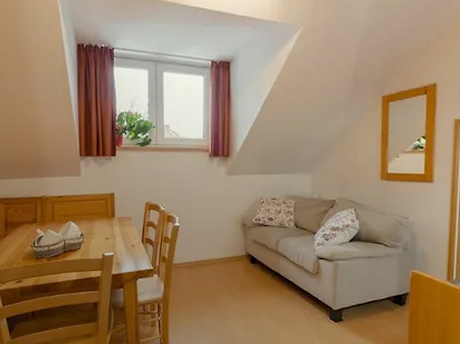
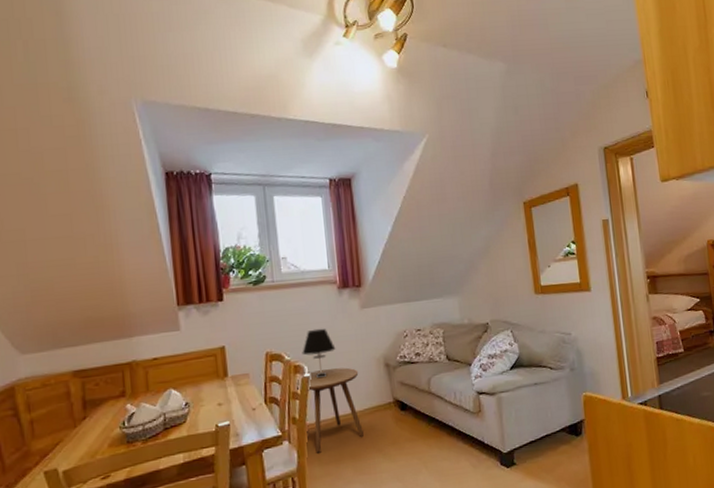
side table: none [167,222,219,288] -> present [296,367,364,453]
table lamp: none [175,188,203,229] -> present [302,328,336,379]

